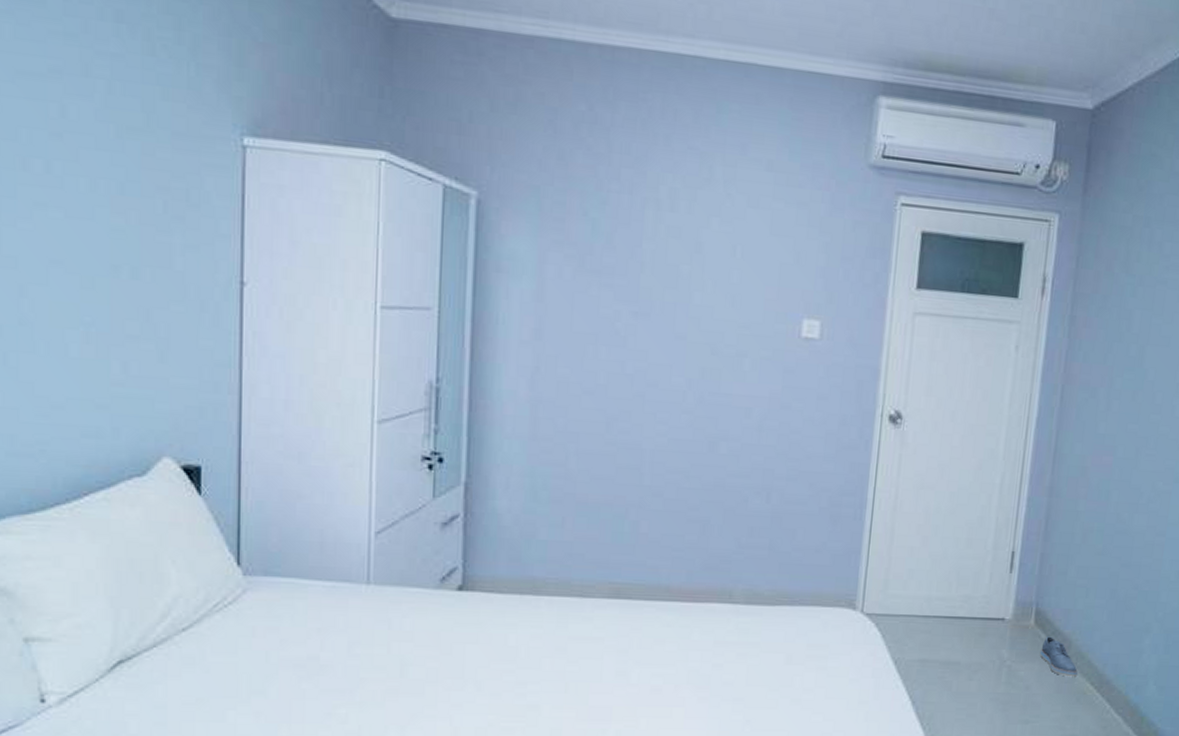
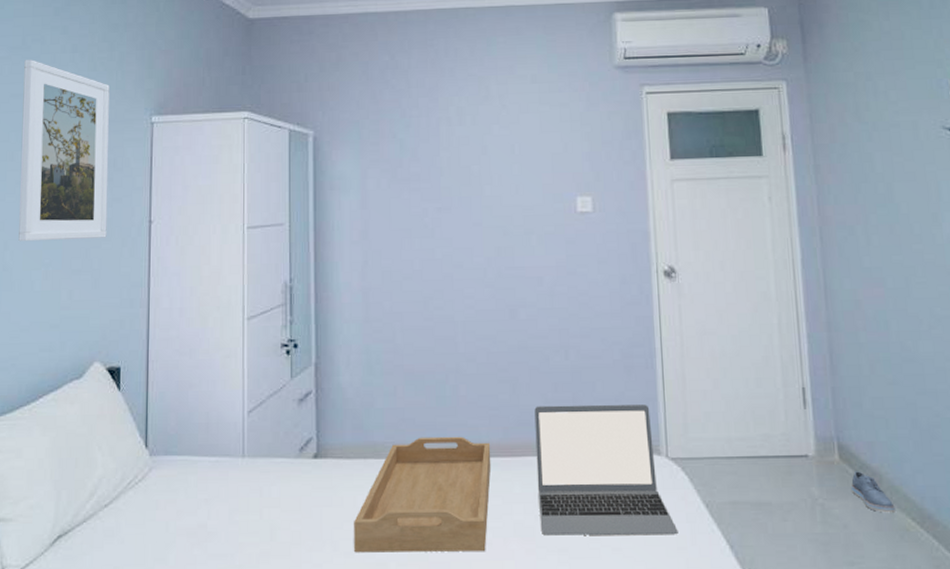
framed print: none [37,20,178,297] -> present [18,60,110,242]
serving tray: none [502,575,671,697] -> present [354,436,491,553]
laptop: none [717,550,862,689] -> present [534,404,678,536]

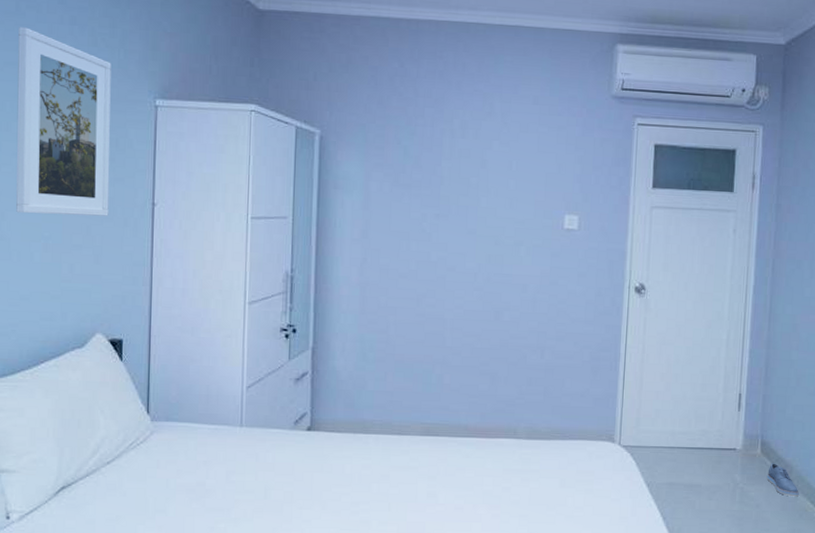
serving tray: present [354,436,491,553] -> none [341,417,469,514]
laptop: present [534,404,678,536] -> none [506,396,622,507]

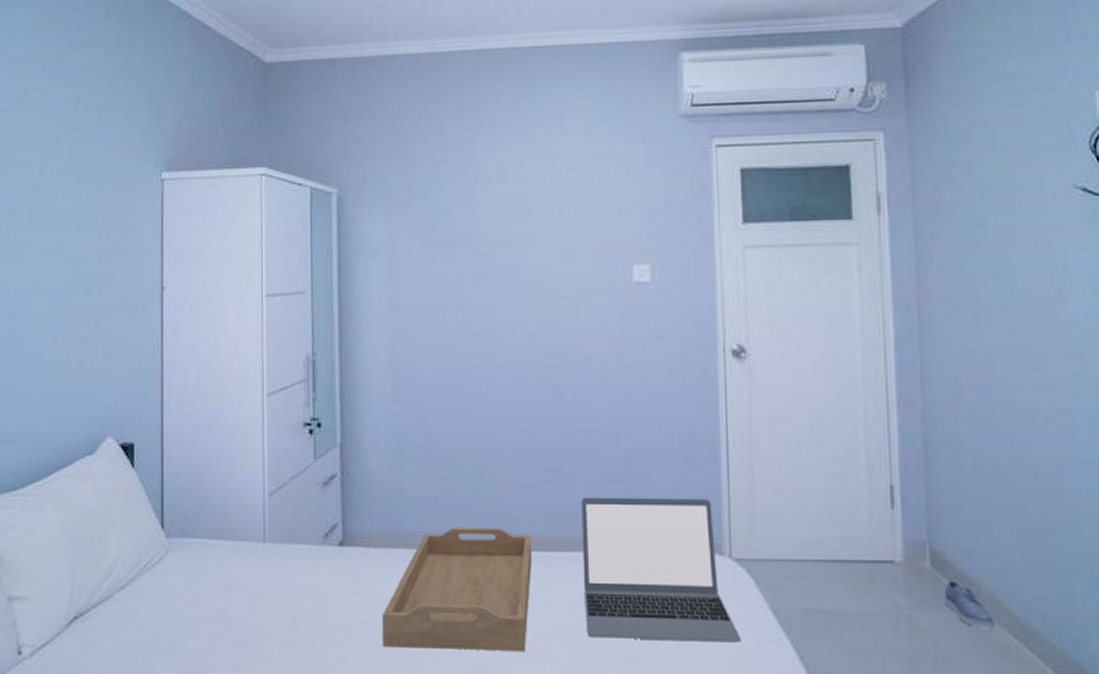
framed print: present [16,27,111,216] -> none [25,110,117,308]
serving tray: none [341,417,469,514] -> present [383,527,533,651]
laptop: none [506,396,622,507] -> present [581,497,741,643]

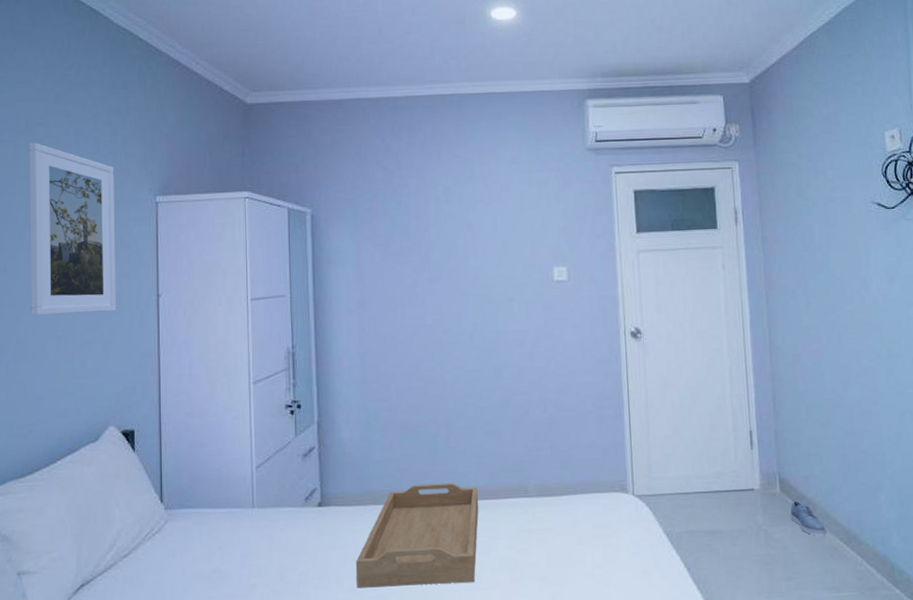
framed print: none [25,110,117,308] -> present [29,143,117,316]
laptop: present [581,497,741,643] -> none [517,450,643,567]

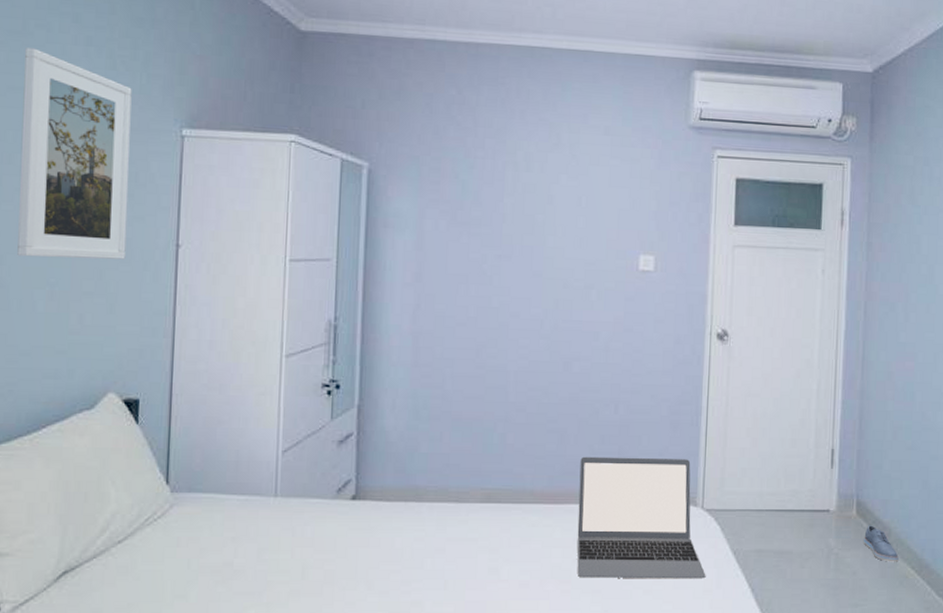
serving tray: present [356,482,479,589] -> none [389,482,535,592]
laptop: none [517,450,643,567] -> present [577,456,706,579]

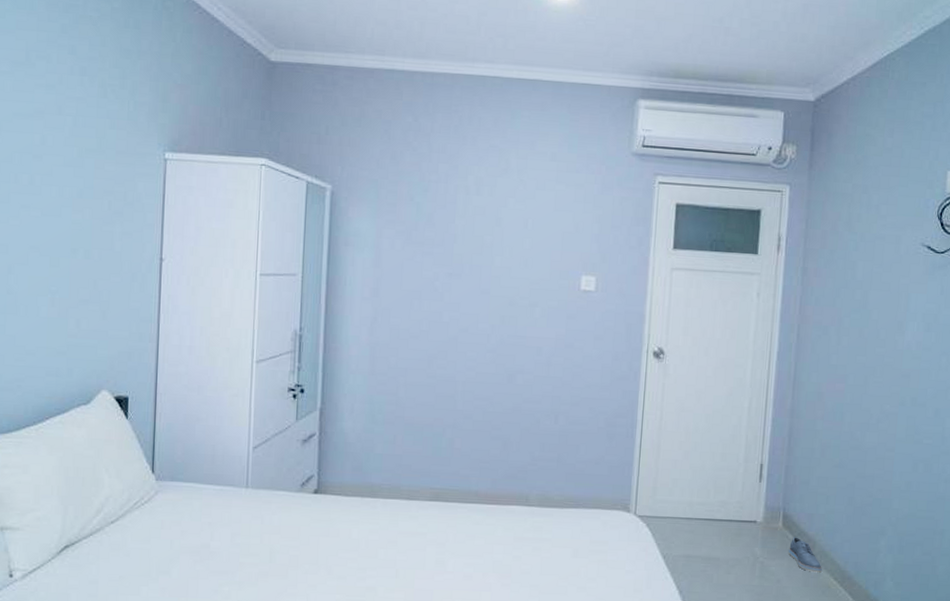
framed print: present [17,48,132,259] -> none [23,77,121,271]
laptop: present [577,456,706,579] -> none [517,462,637,579]

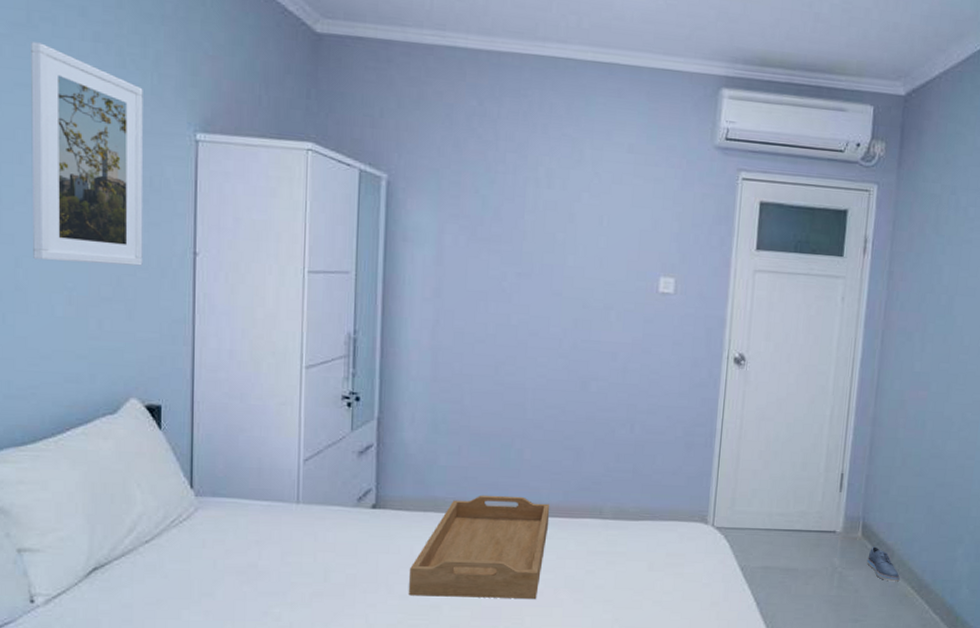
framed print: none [23,77,121,271] -> present [31,42,144,266]
serving tray: none [347,482,479,583] -> present [409,495,550,599]

